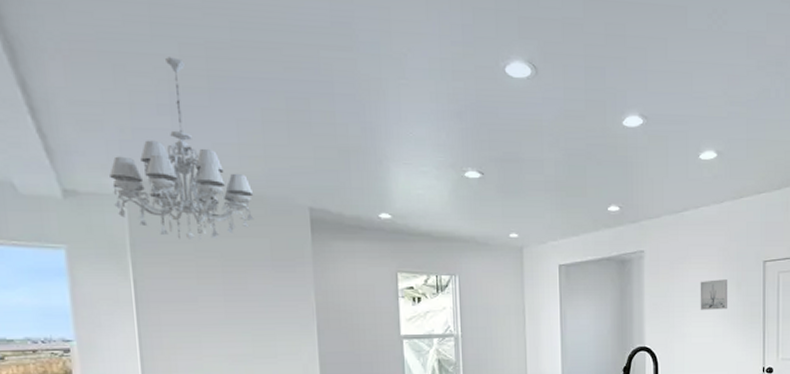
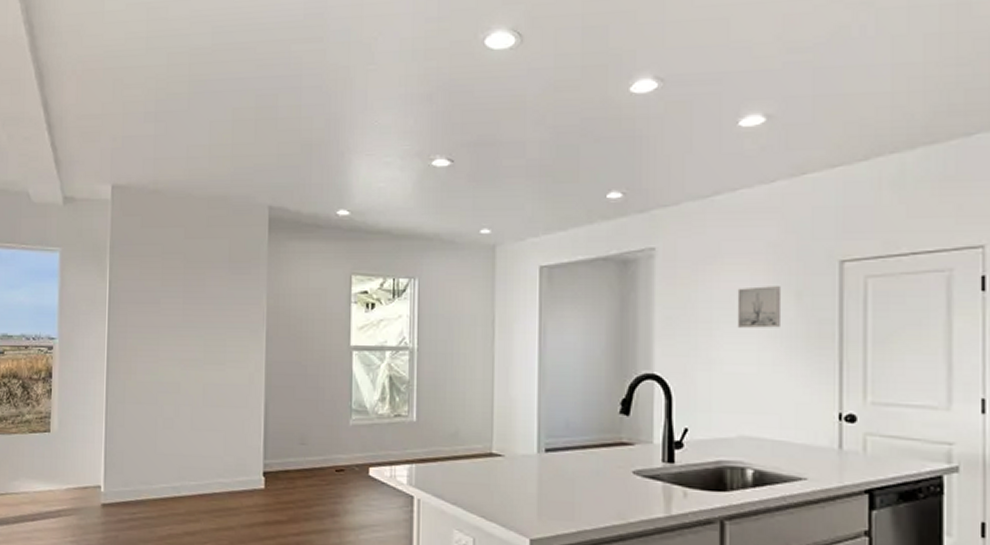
chandelier: present [109,57,254,241] -> none [101,67,219,243]

